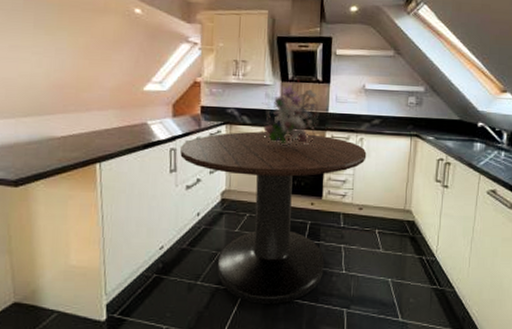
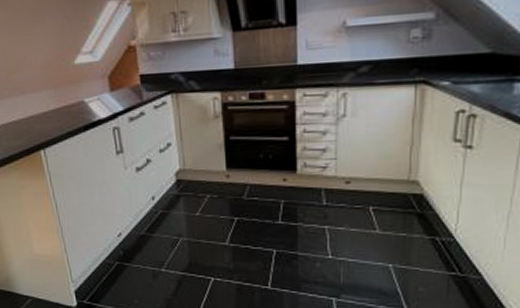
dining table: present [180,131,367,304] -> none [124,94,353,292]
bouquet: present [262,79,320,147] -> none [211,26,286,113]

